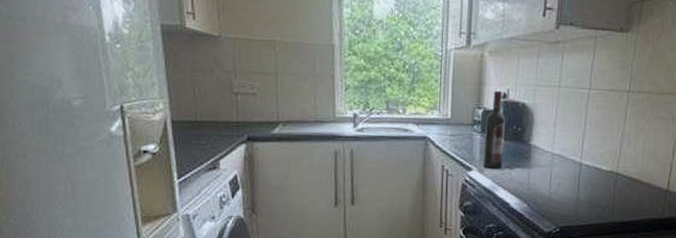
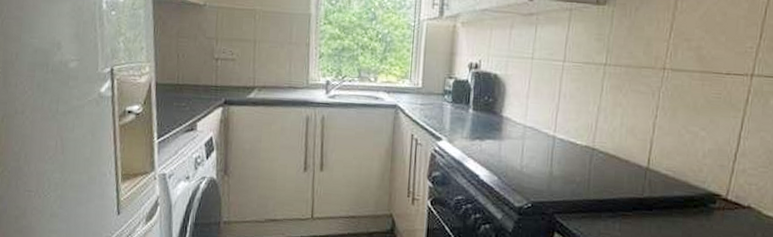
wine bottle: present [482,90,506,170] -> none [452,61,477,141]

